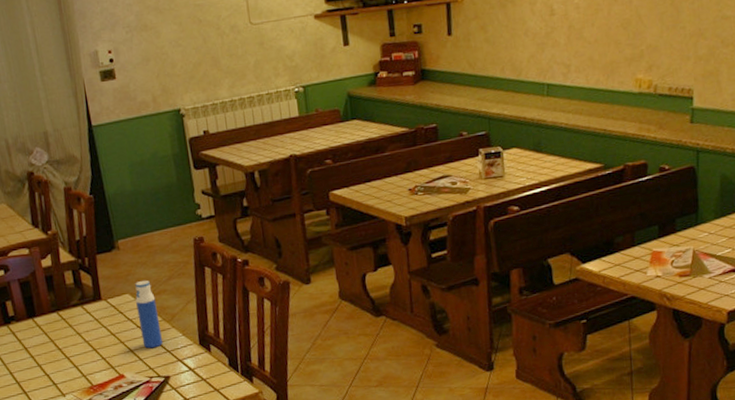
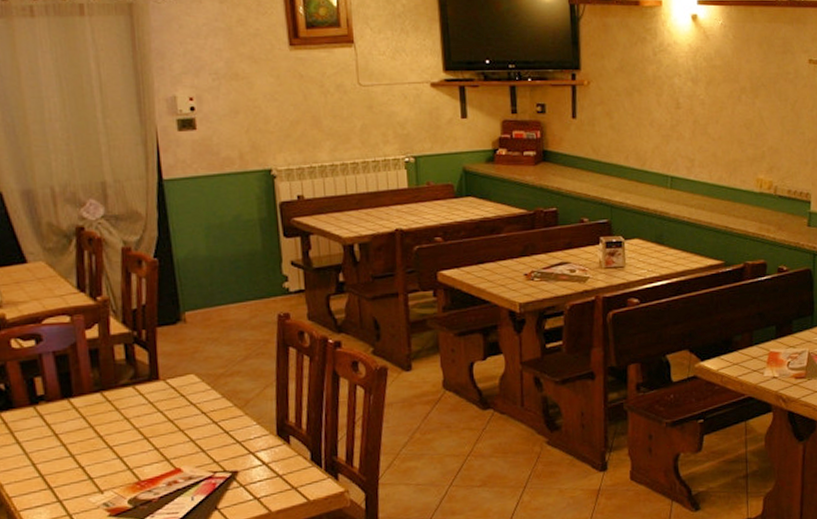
water bottle: present [135,280,163,349] -> none [202,358,232,439]

